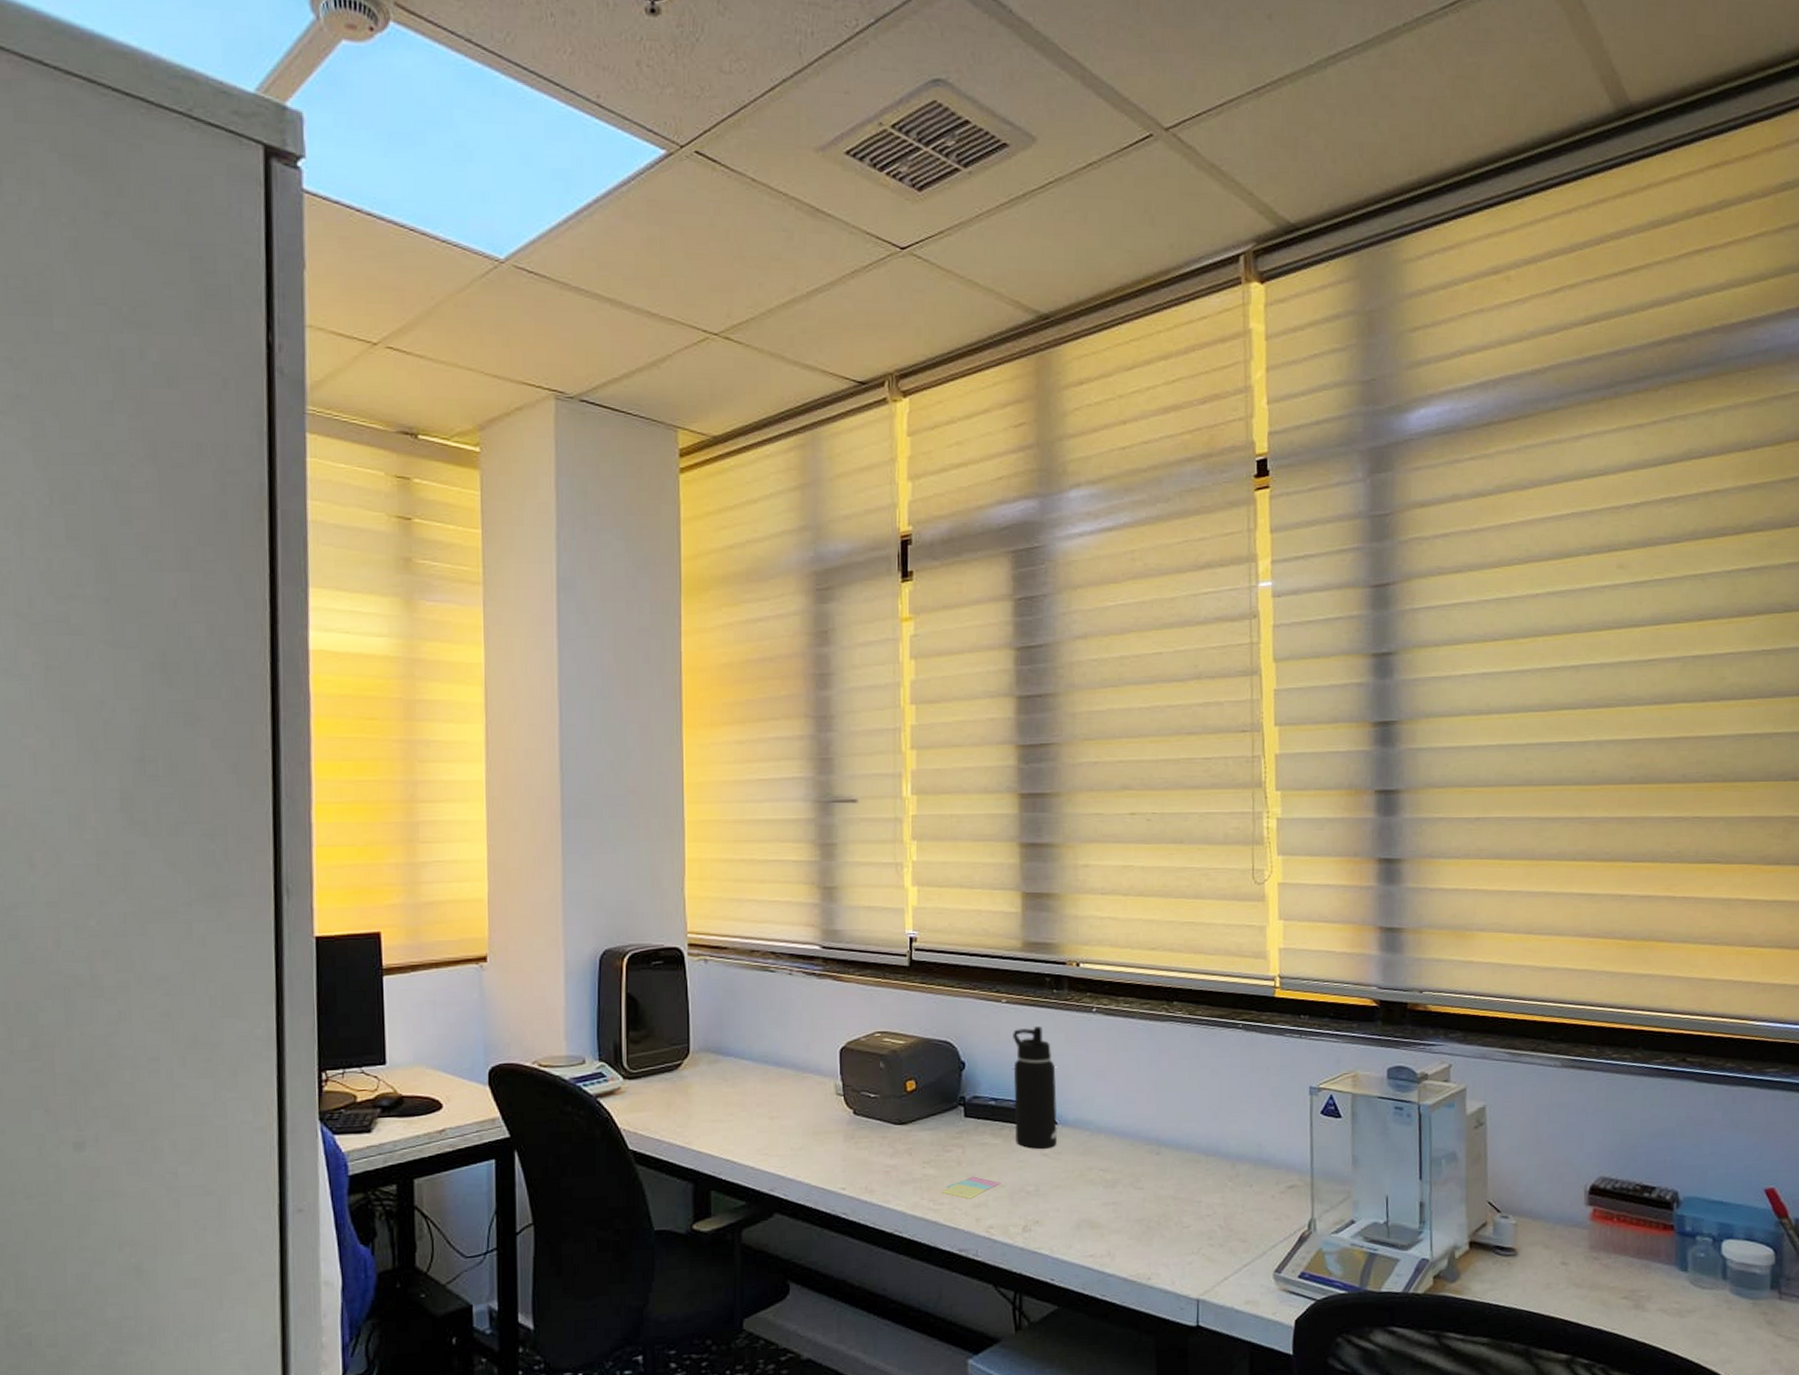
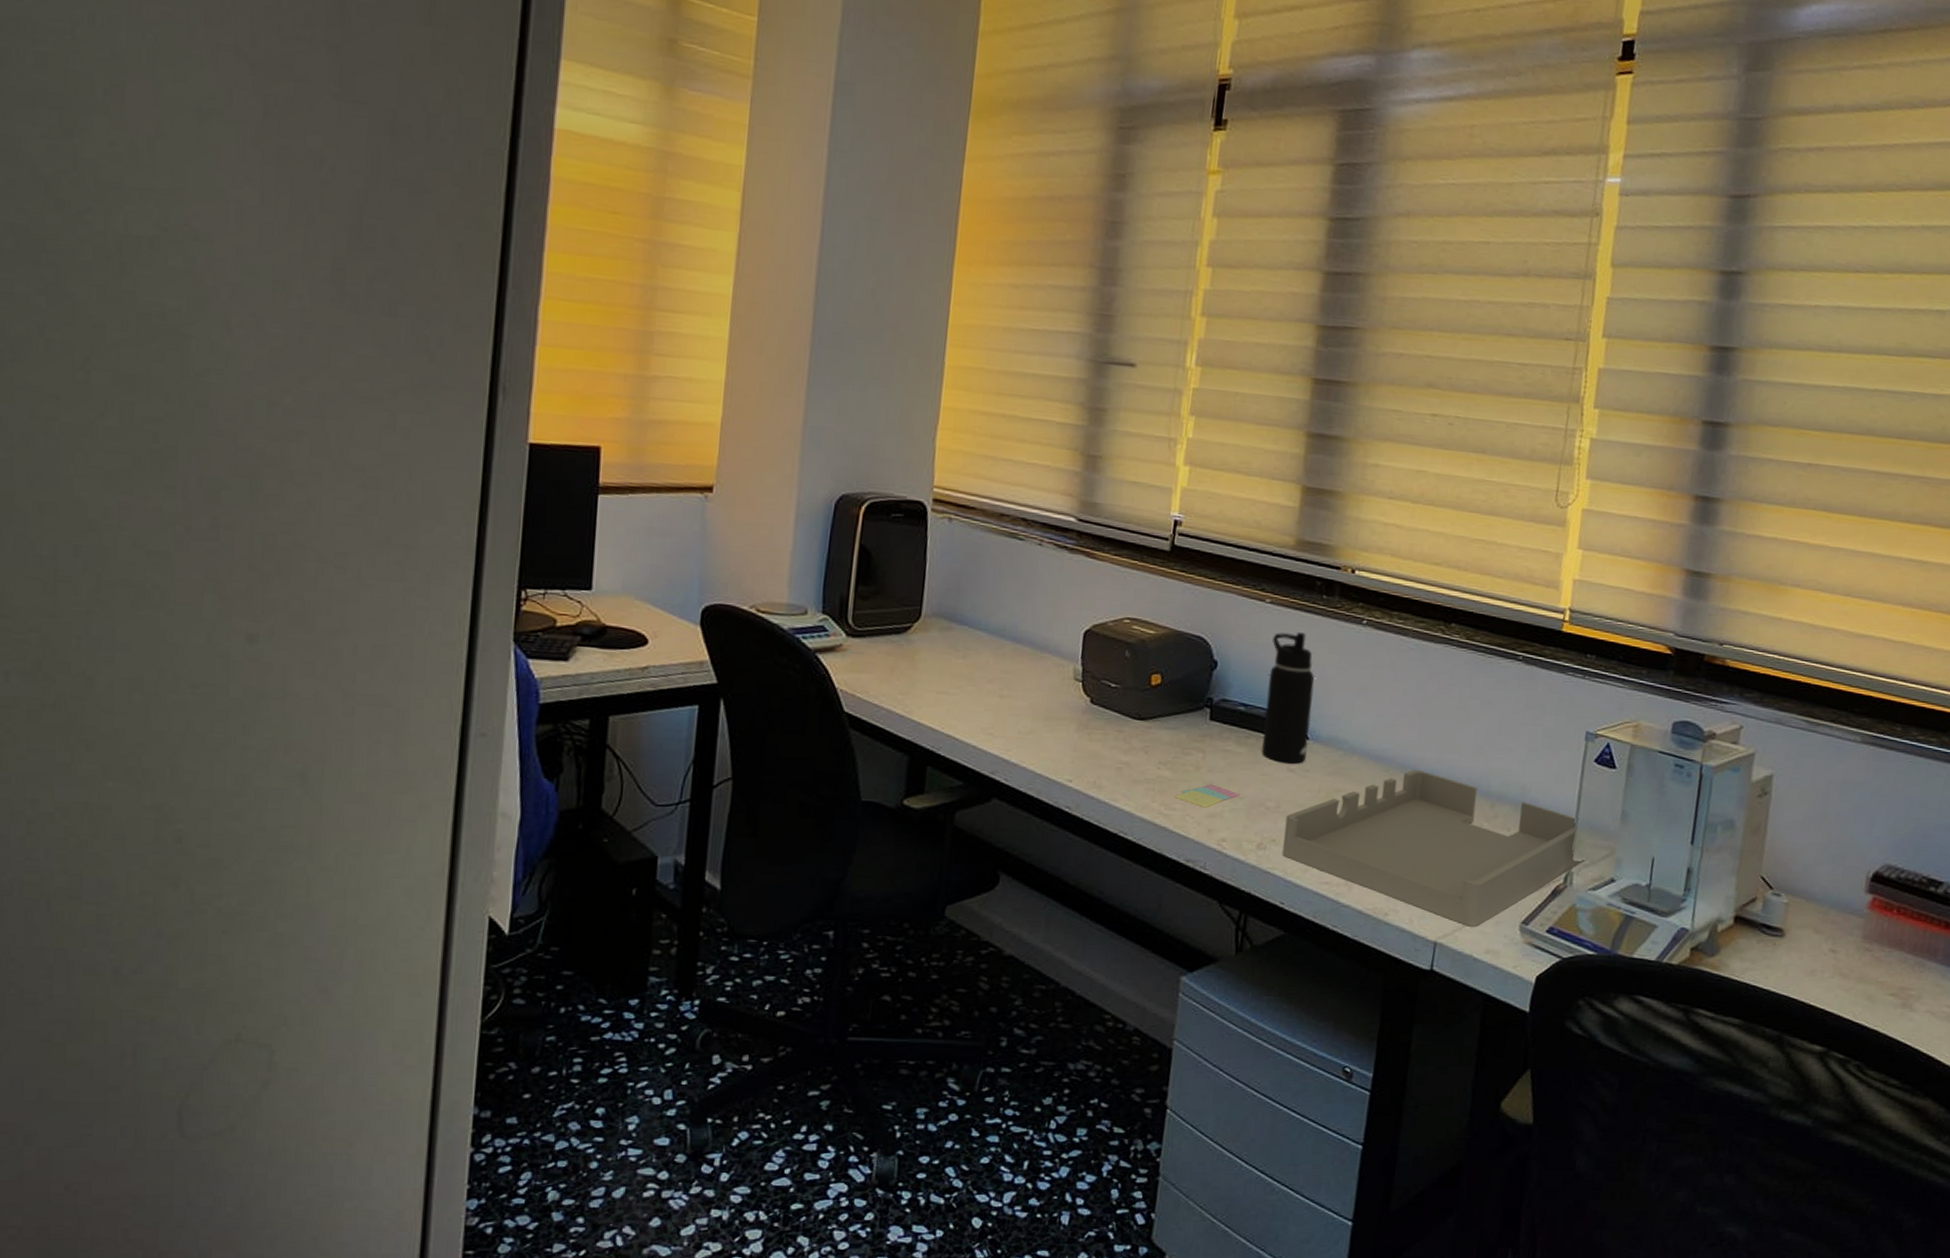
desk organizer: none [1045,1140,1327,1282] -> present [1282,769,1588,928]

